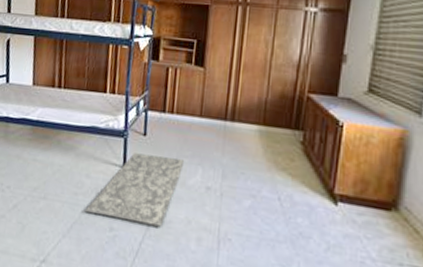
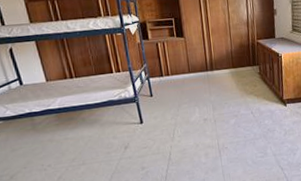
rug: present [85,153,185,227] -> none [119,105,185,163]

